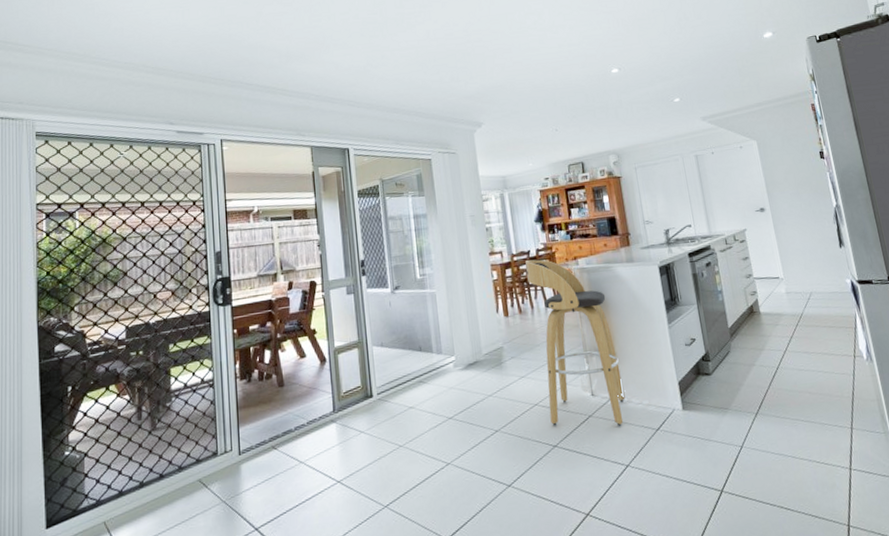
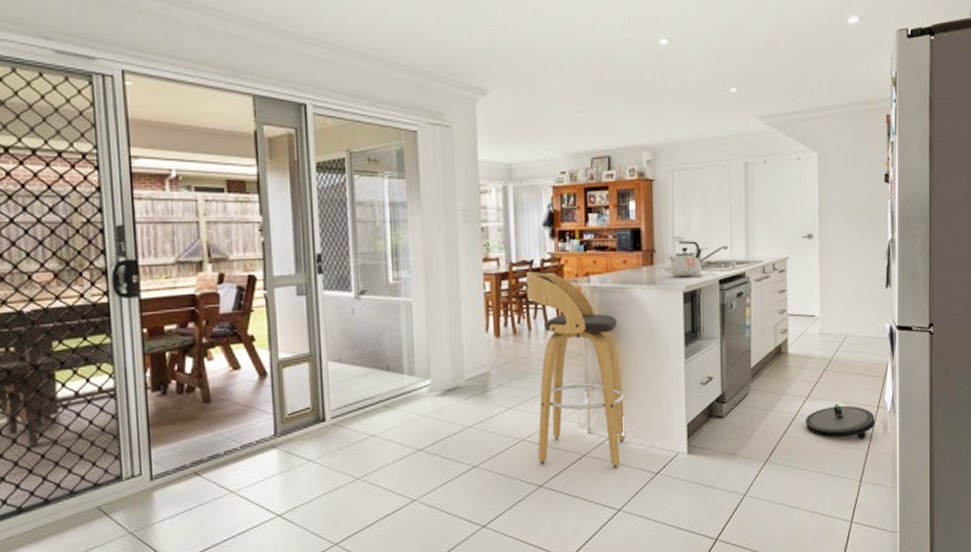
kettle: none [642,222,672,255] -> present [669,241,701,278]
robot vacuum: none [787,356,855,389] -> present [805,404,875,441]

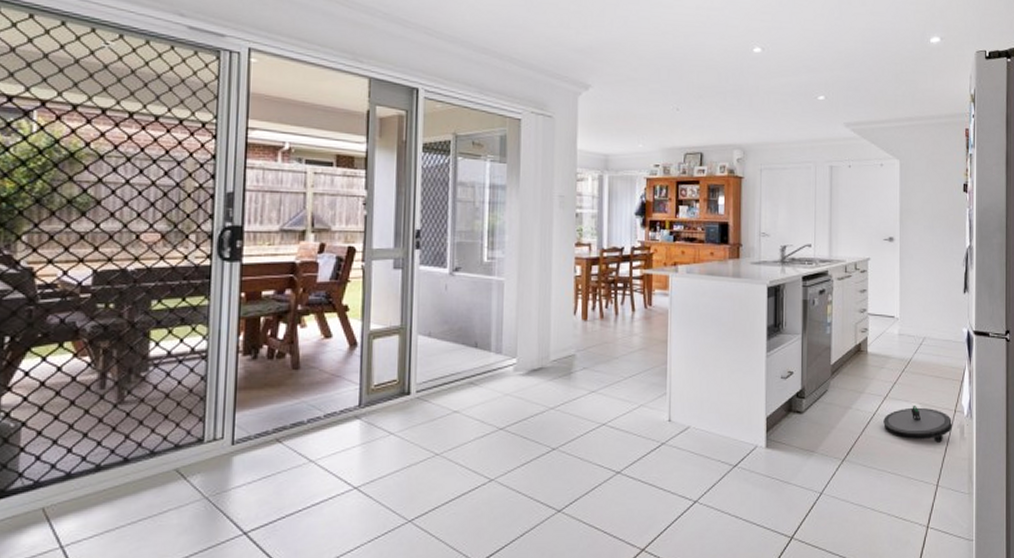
bar stool: present [526,272,626,468] -> none [615,259,706,458]
kettle: present [669,241,701,278] -> none [755,237,786,272]

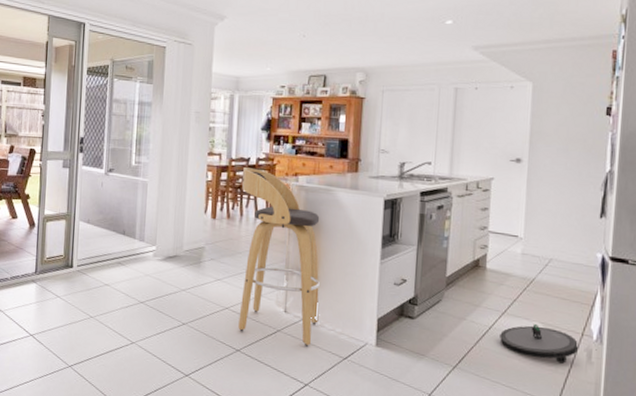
bar stool: none [615,259,706,458] -> present [238,168,321,347]

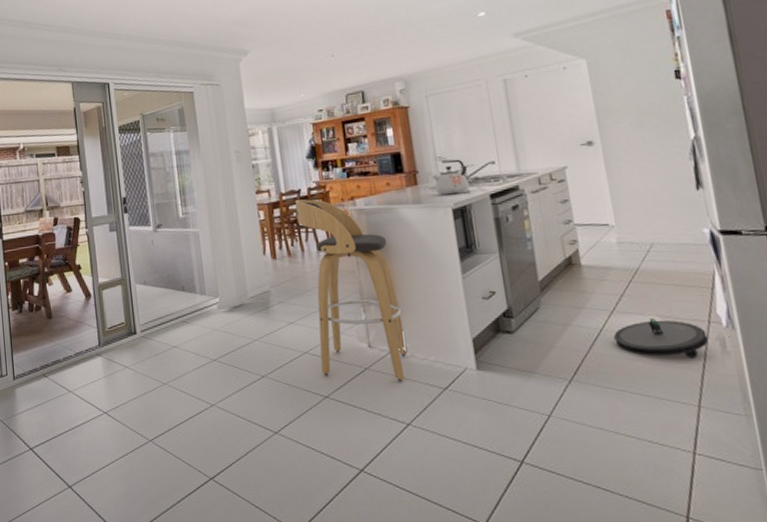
kettle: none [372,153,405,187] -> present [433,159,469,196]

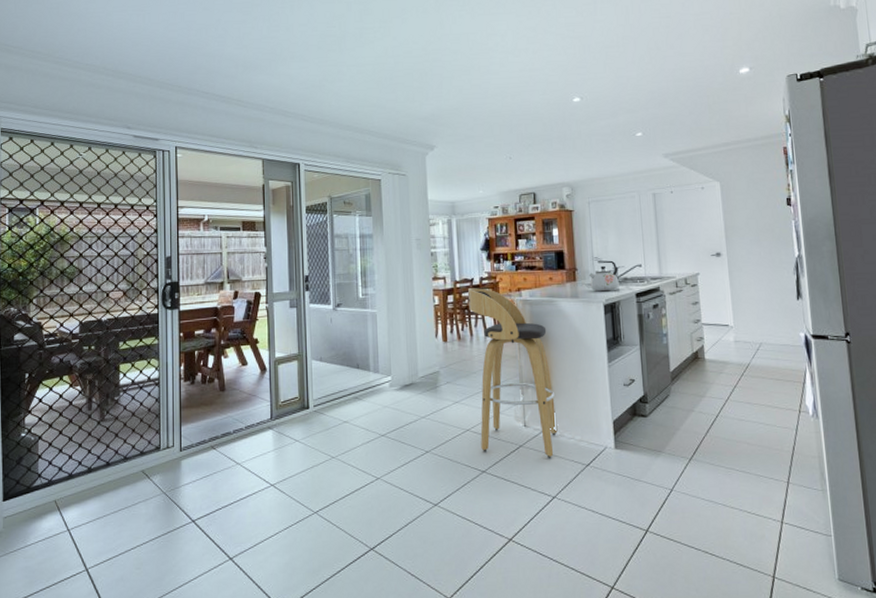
robot vacuum: present [614,318,708,360] -> none [727,407,798,443]

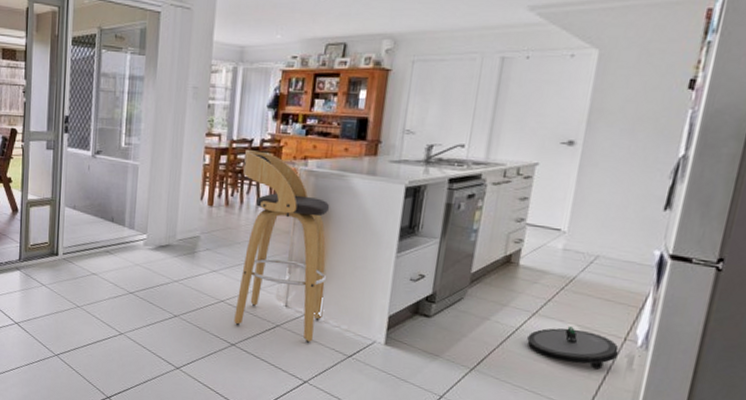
kettle: present [589,260,619,292] -> none [393,134,433,173]
robot vacuum: none [727,407,798,443] -> present [527,327,619,371]

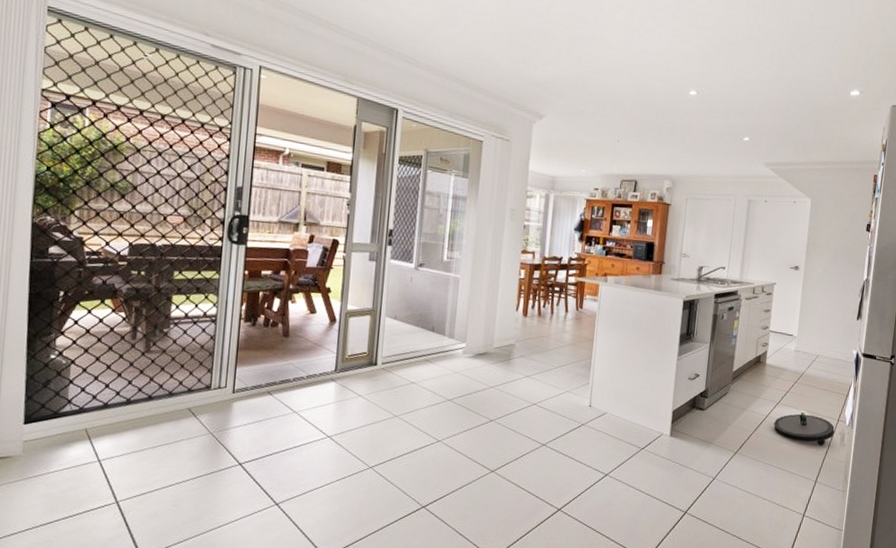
bar stool: present [234,150,330,343] -> none [545,266,626,439]

